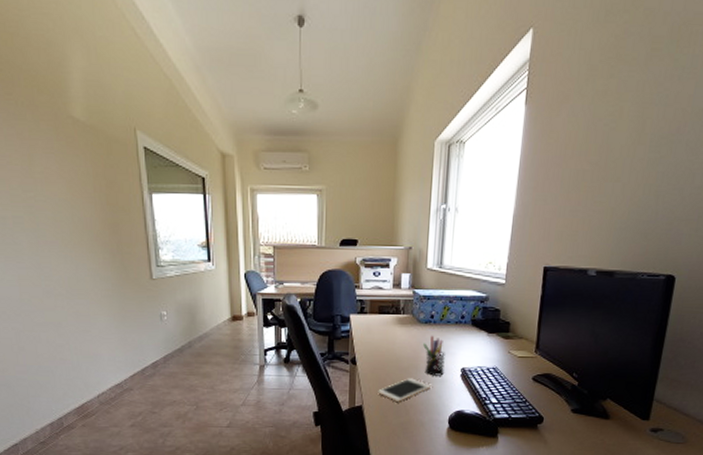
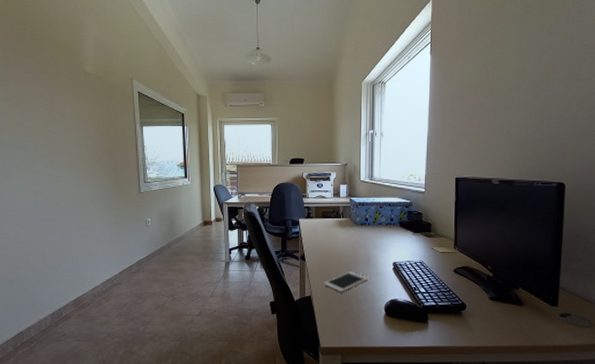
pen holder: present [423,335,445,376] -> none [360,235,379,270]

